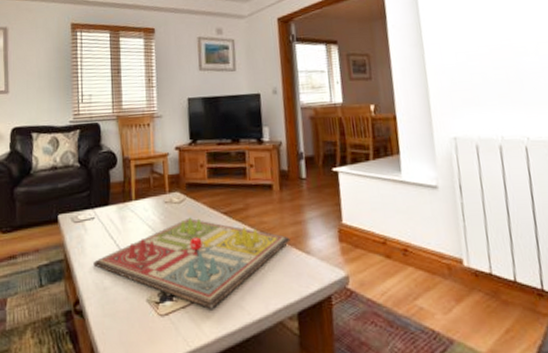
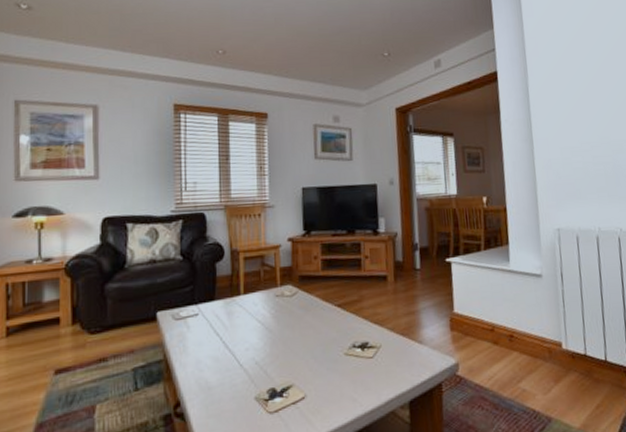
gameboard: present [93,217,290,309] -> none [196,311,404,403]

